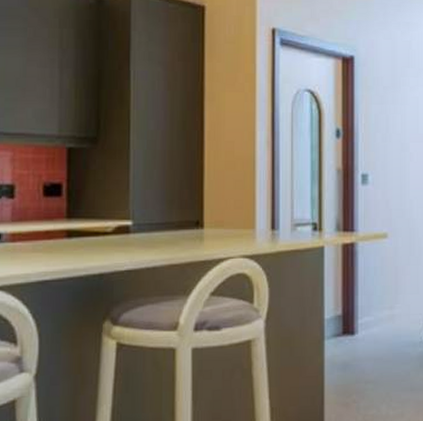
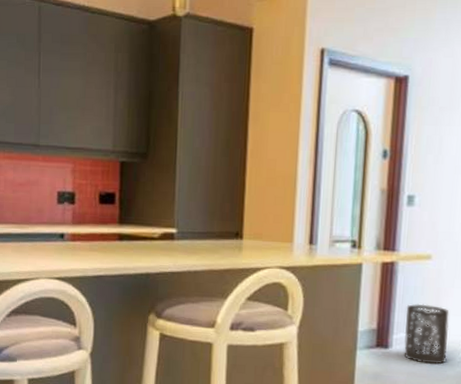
trash can: none [368,284,409,347] -> present [404,303,450,364]

